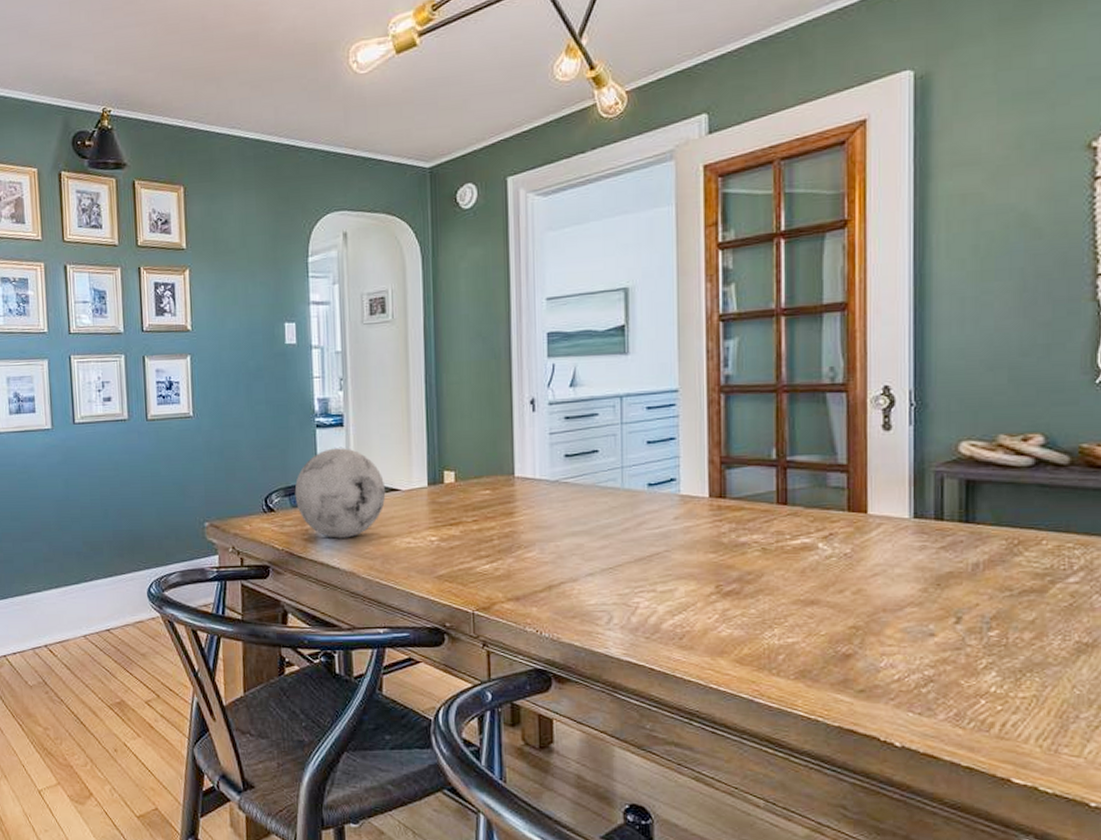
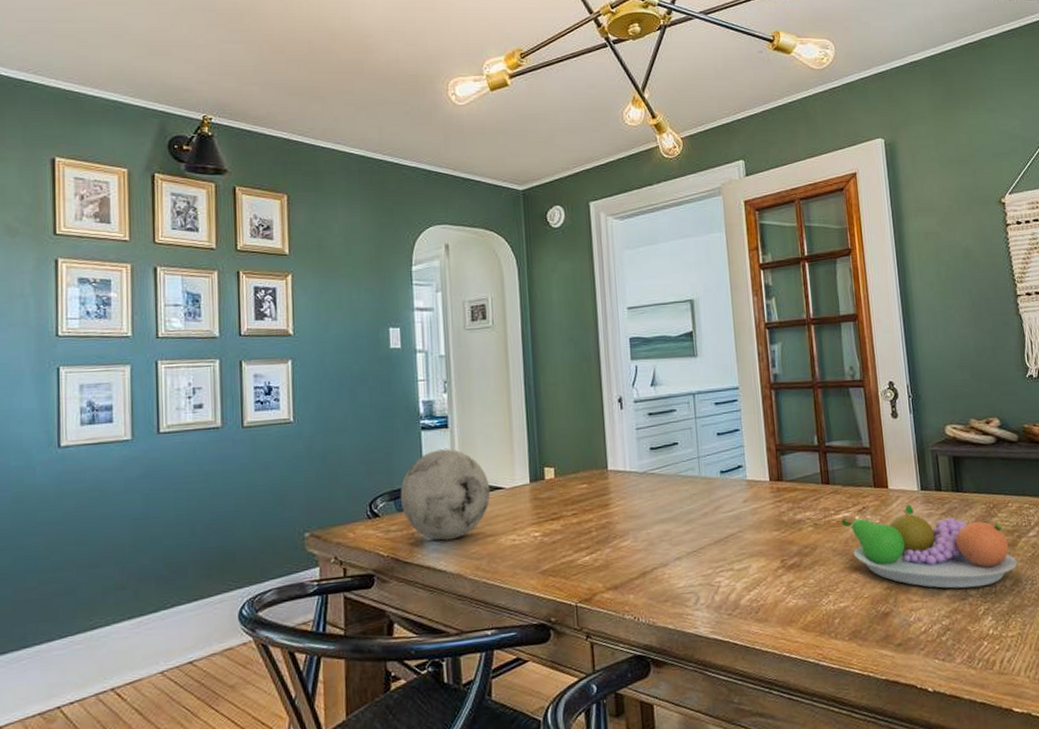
fruit bowl: none [799,533,1045,637] -> present [841,504,1018,589]

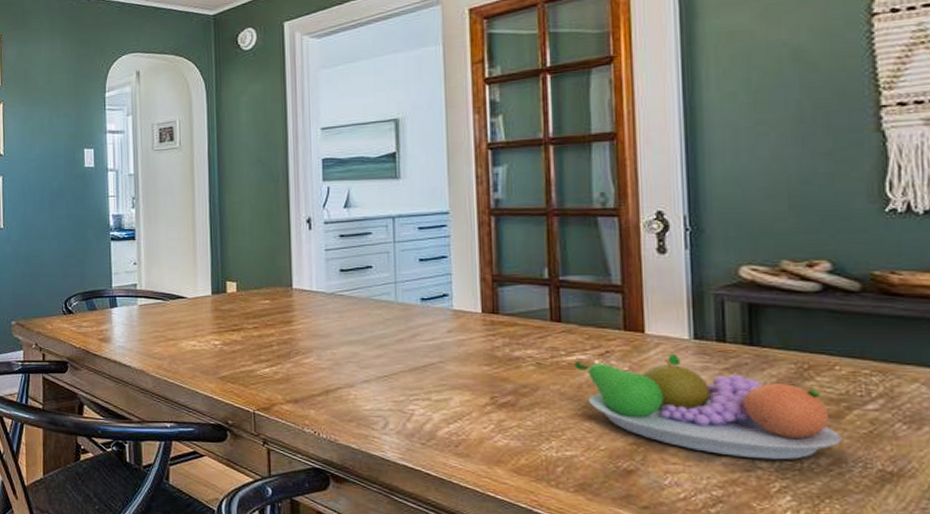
decorative orb: present [400,449,491,541] -> none [91,259,173,340]

